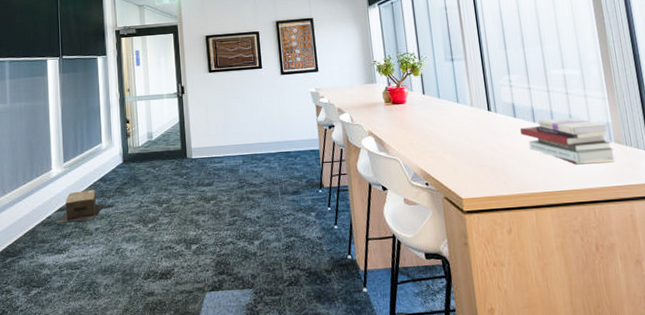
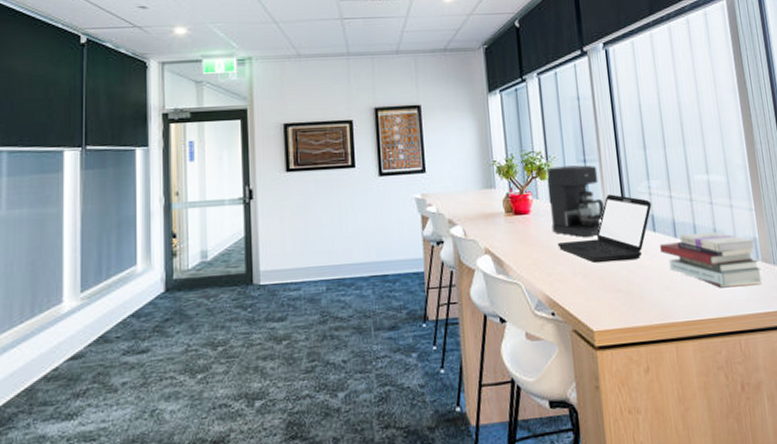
cardboard box: present [56,189,105,223] -> none [65,328,137,378]
coffee maker: none [420,63,470,122] -> present [547,165,604,237]
laptop: none [430,87,512,143] -> present [557,194,652,262]

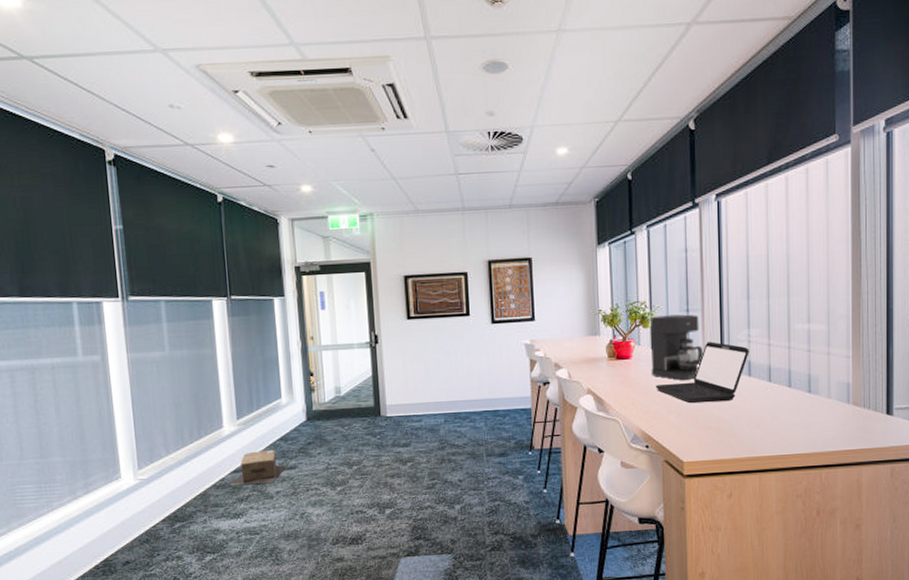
cardboard box: none [65,328,137,378] -> present [230,449,287,486]
books: present [659,231,763,288] -> none [753,376,851,428]

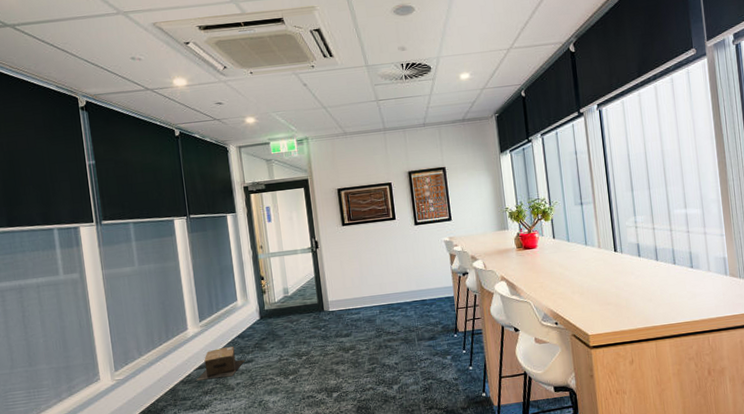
coffee maker: present [650,314,703,380] -> none [550,206,598,264]
laptop: present [655,341,749,403] -> none [559,229,637,283]

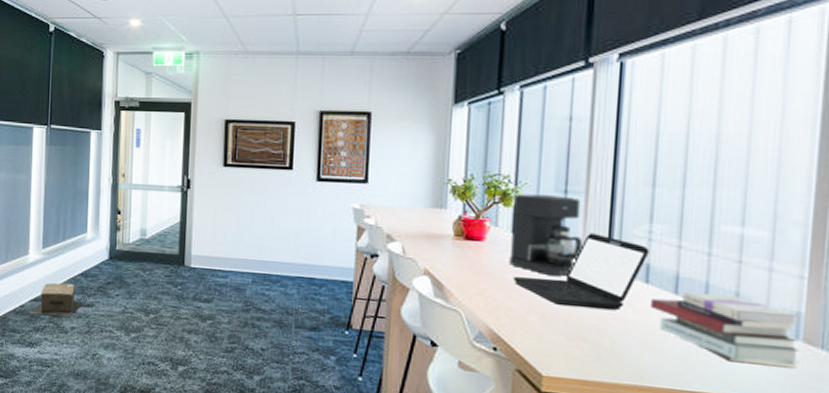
coffee maker: none [550,206,598,264] -> present [509,194,582,276]
laptop: none [559,229,637,283] -> present [513,233,650,310]
books: none [643,254,730,298] -> present [649,292,800,369]

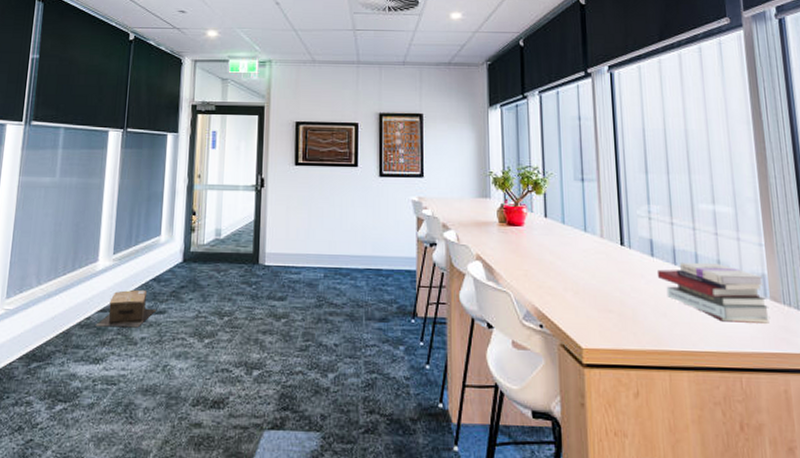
coffee maker: present [509,194,582,276] -> none [543,183,600,254]
laptop: present [513,233,650,310] -> none [550,215,651,282]

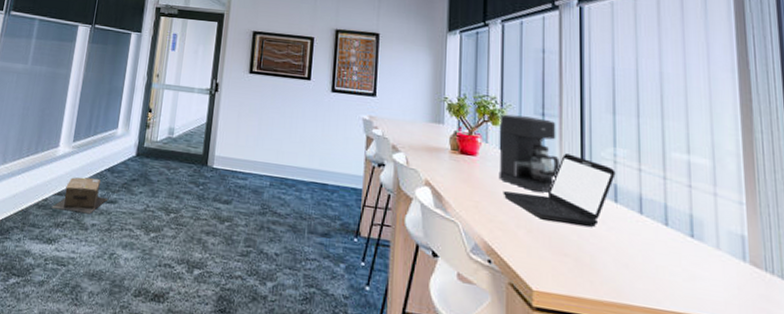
coffee maker: none [543,183,600,254] -> present [498,114,559,193]
laptop: none [550,215,651,282] -> present [503,153,616,227]
books: present [657,262,771,323] -> none [620,213,749,290]

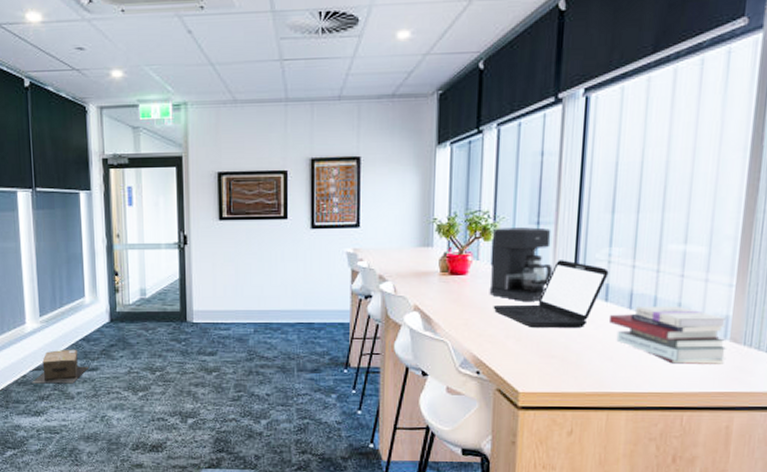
books: none [620,213,749,290] -> present [608,305,727,364]

